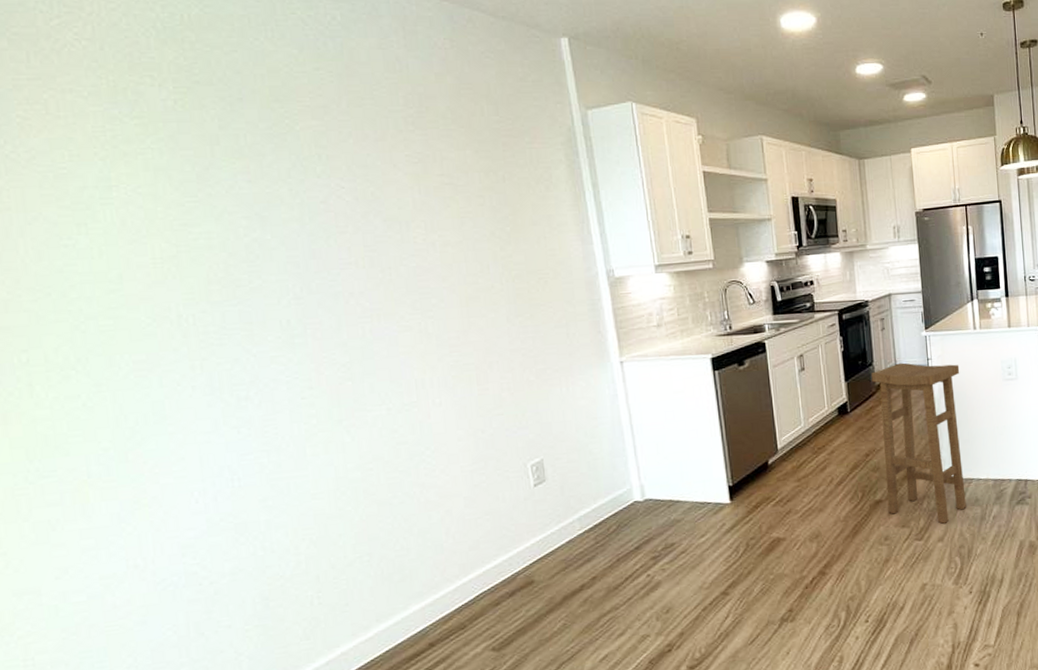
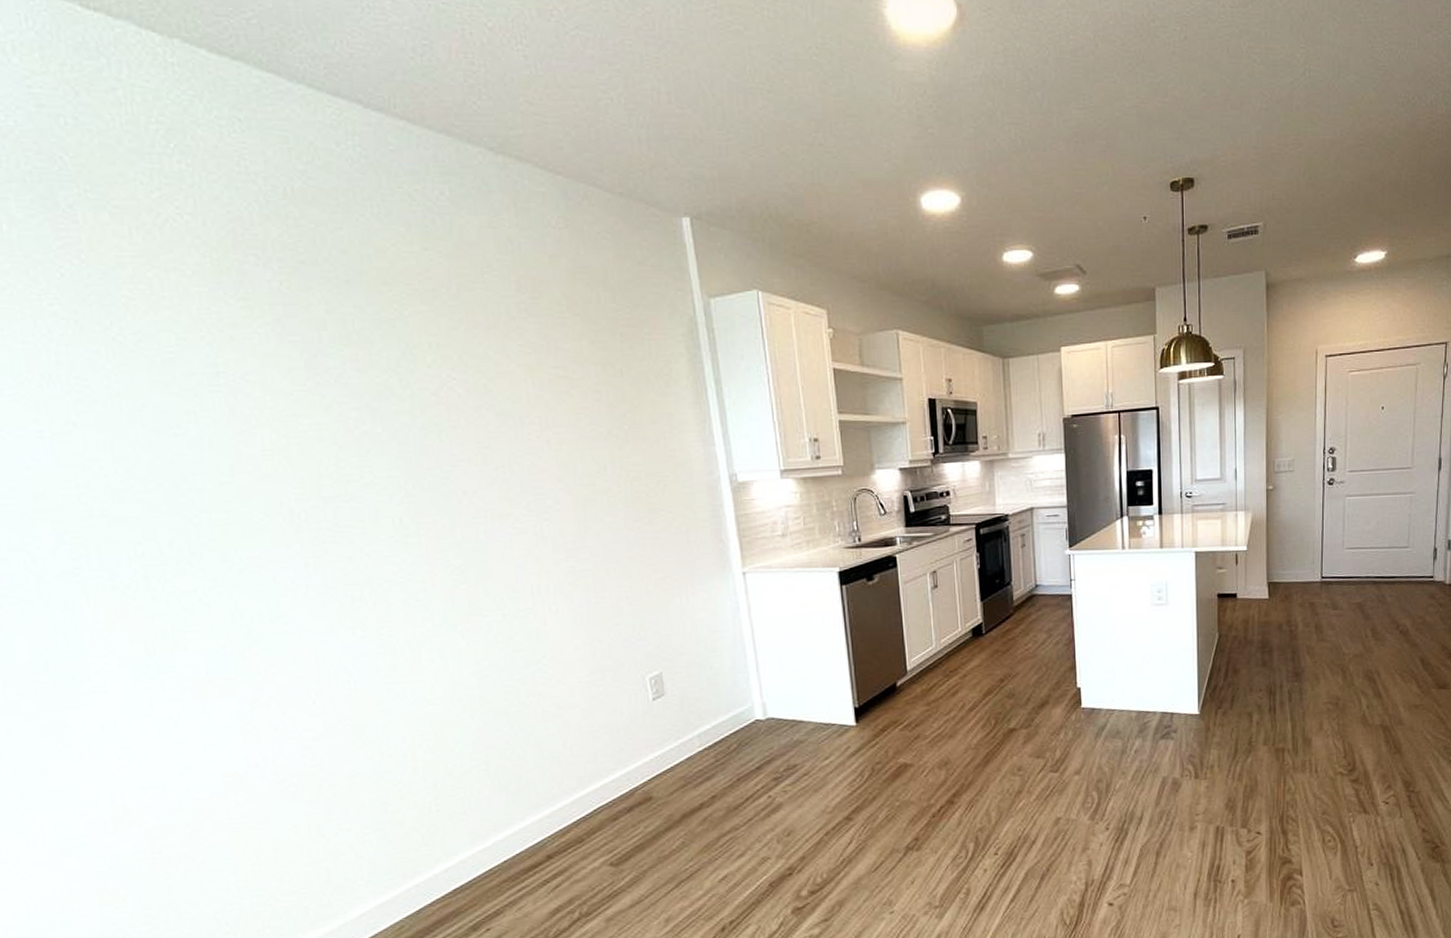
bar stool: present [871,362,967,524] -> none [1009,583,1107,756]

